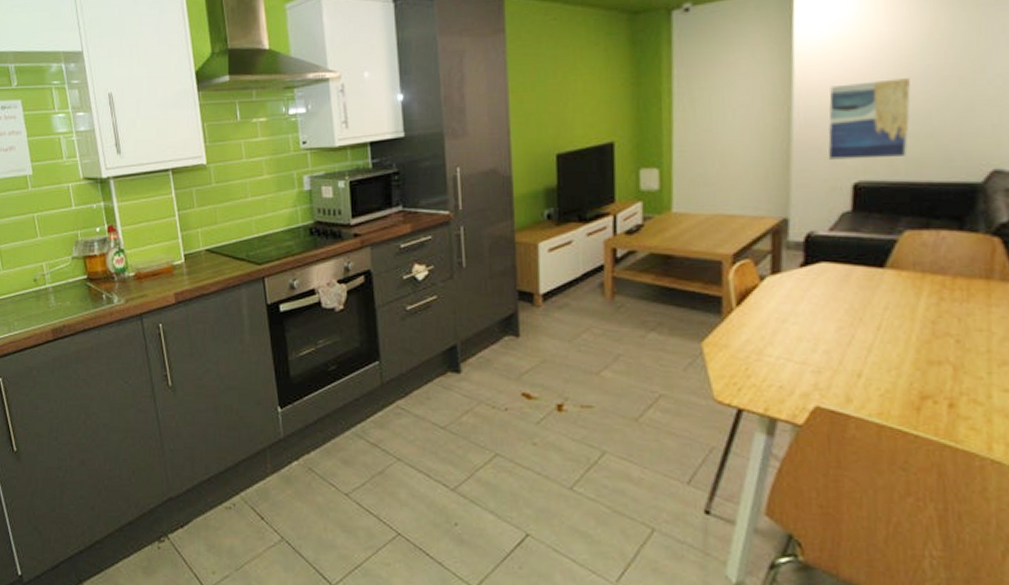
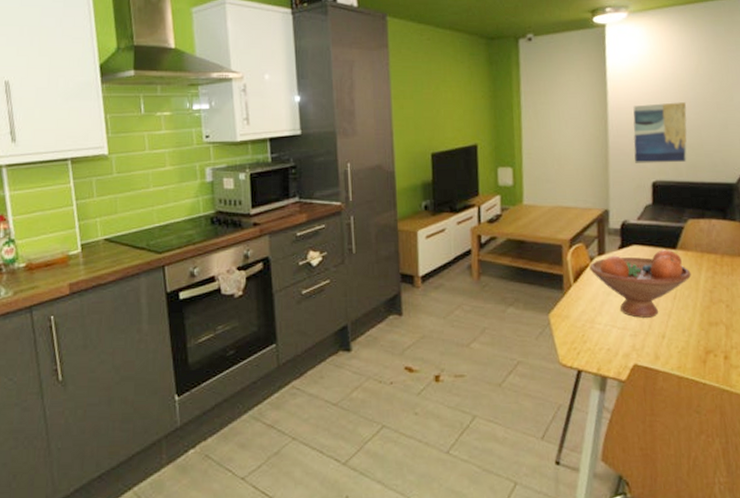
fruit bowl: none [759,268,905,352] -> present [590,249,692,318]

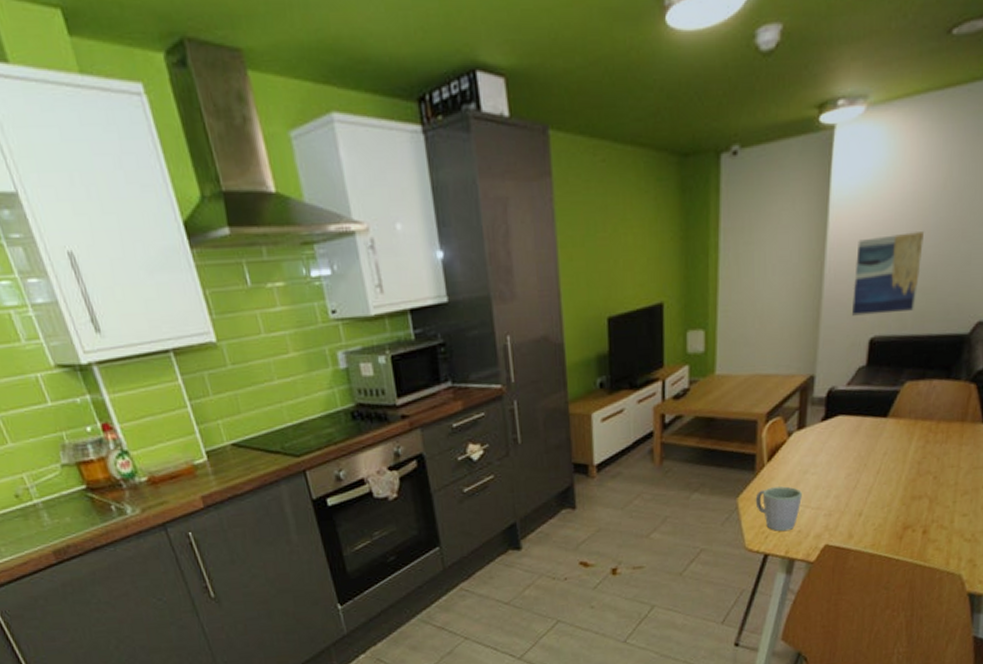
mug: none [565,306,608,349] -> present [755,486,802,532]
fruit bowl: present [590,249,692,318] -> none [787,418,900,496]

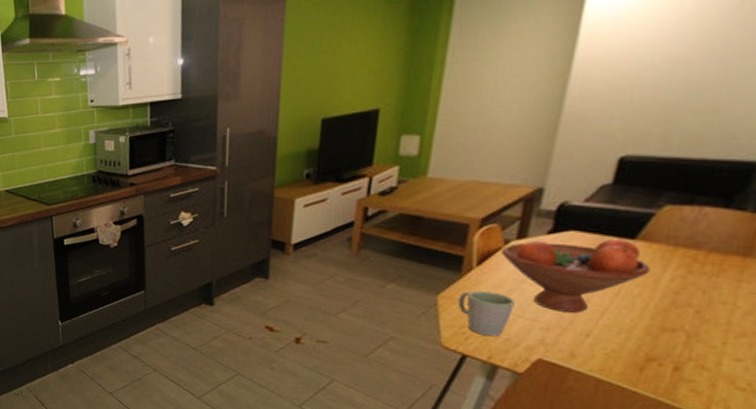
fruit bowl: none [787,418,900,496] -> present [501,238,651,313]
wall art: present [852,231,925,316] -> none [599,52,708,133]

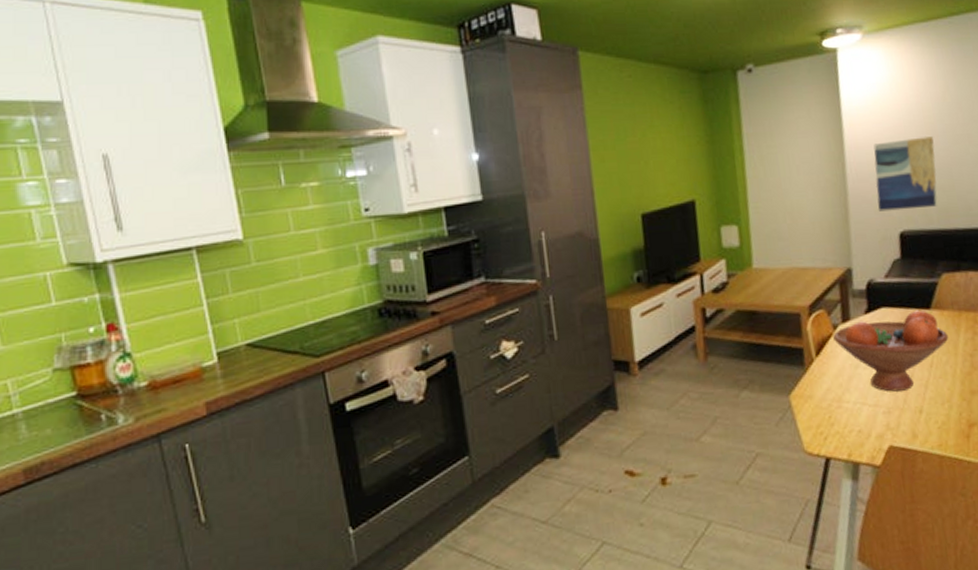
mug: present [457,291,515,337] -> none [808,382,858,432]
wall art: none [599,52,708,133] -> present [873,136,938,212]

